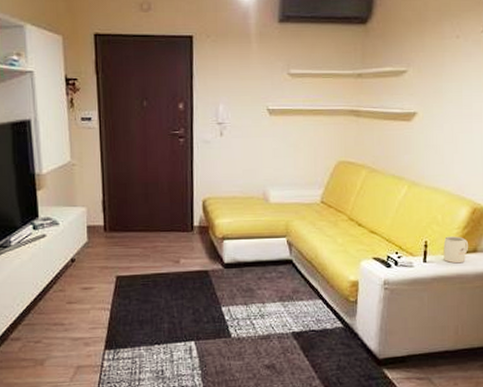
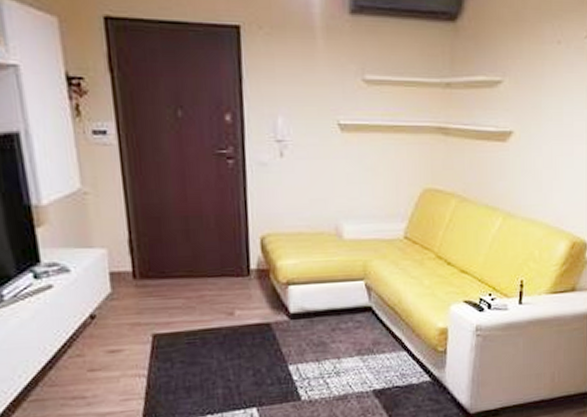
mug: present [443,236,469,264] -> none [540,273,567,305]

